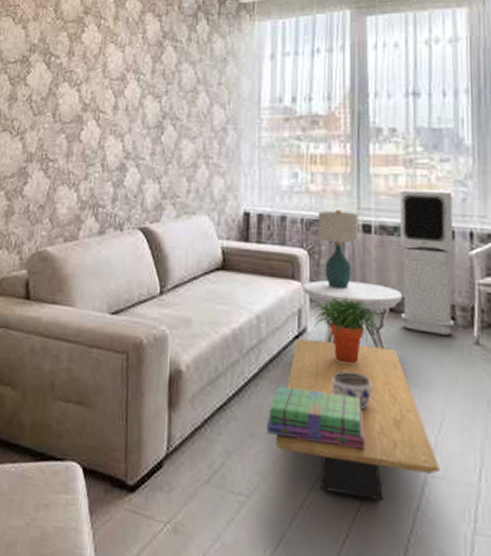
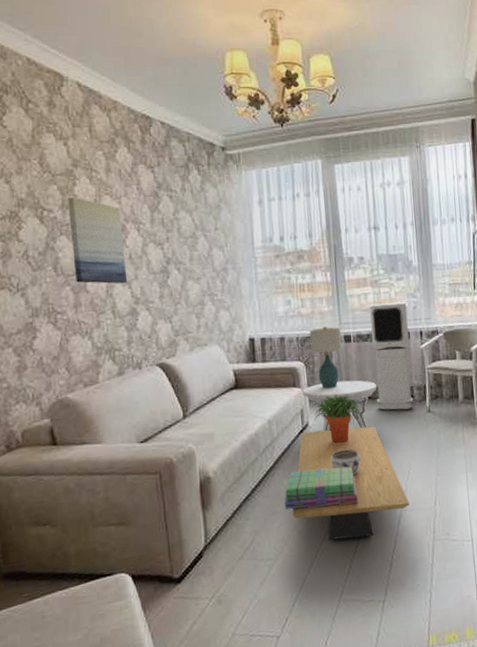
wall art: none [71,44,123,135] -> present [67,197,128,284]

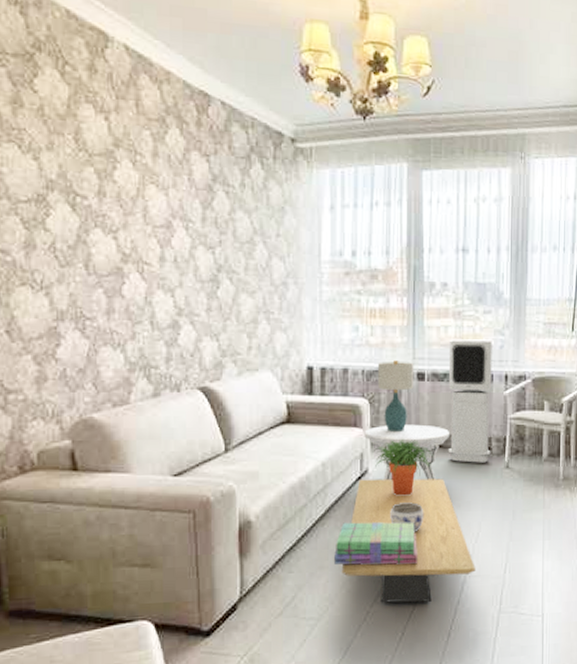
wall art: present [67,197,128,284] -> none [105,182,171,290]

